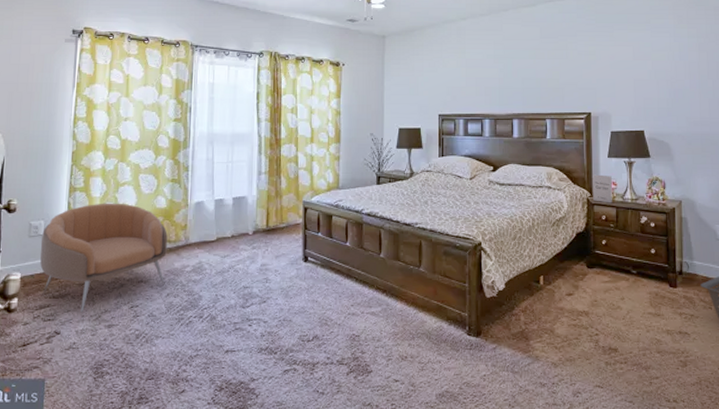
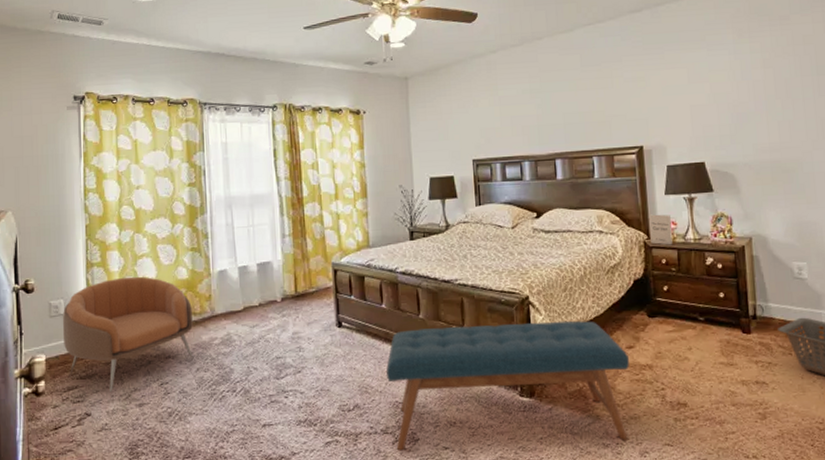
bench: none [346,266,568,382] -> present [386,320,629,451]

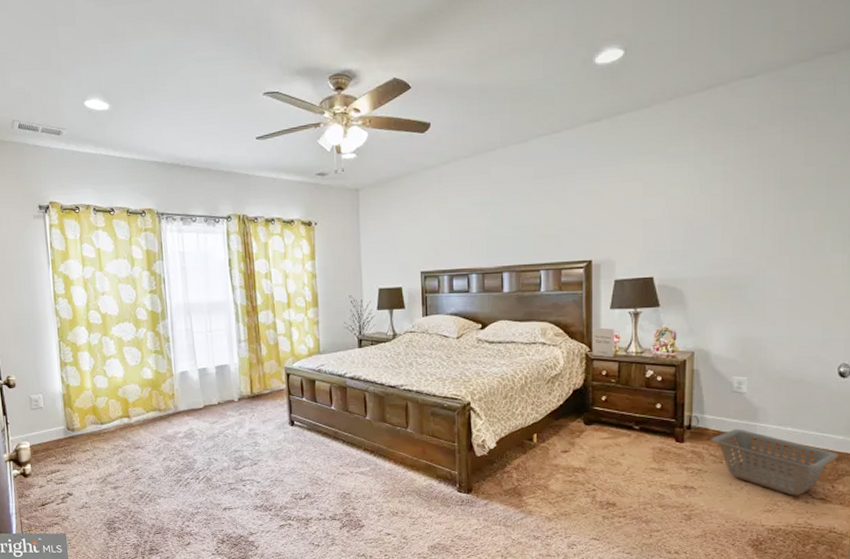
armchair: present [62,276,193,393] -> none [42,375,159,476]
bench: present [386,320,629,451] -> none [335,425,563,535]

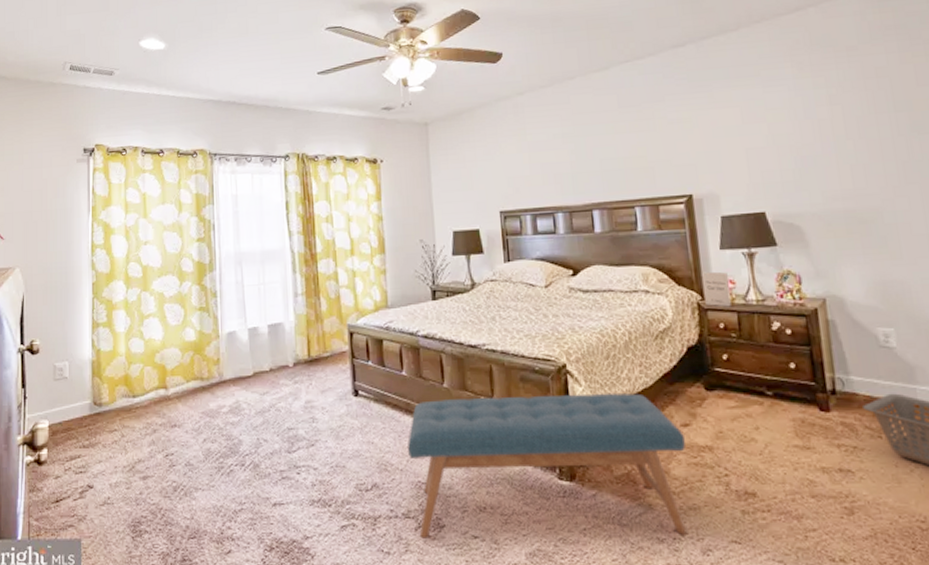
bench: none [335,425,563,535] -> present [408,392,687,539]

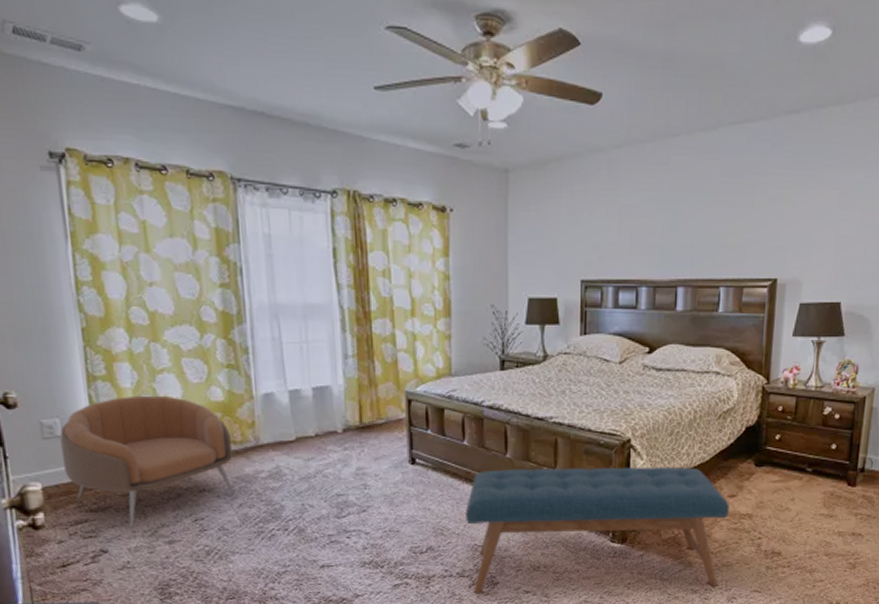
armchair: none [66,337,200,463] -> present [59,395,234,528]
book: present [702,271,731,308] -> none [770,357,795,392]

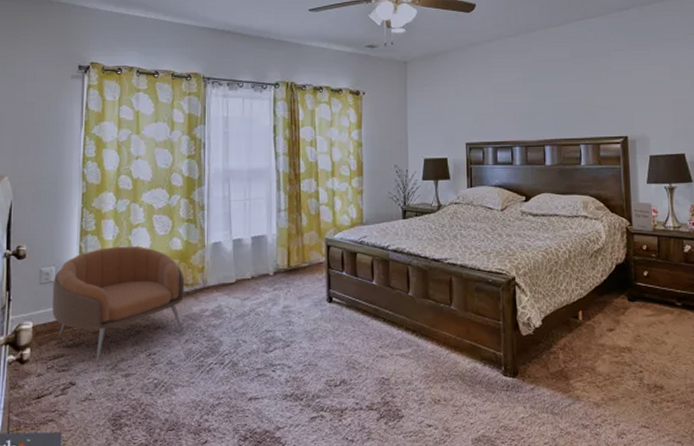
bench: present [466,466,729,594] -> none [374,302,609,428]
book: none [770,357,795,392] -> present [631,202,653,232]

